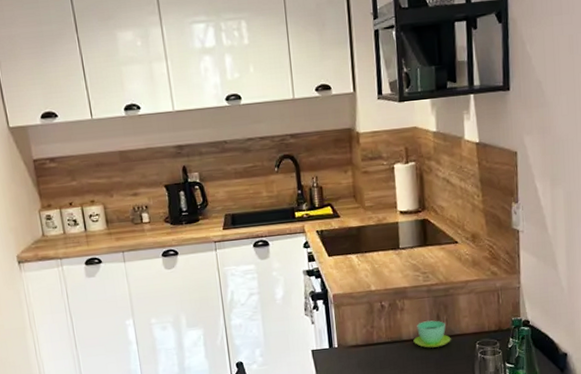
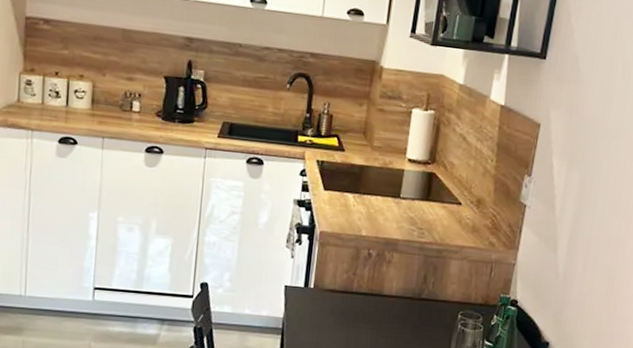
cup: present [413,320,451,348] -> none [394,279,434,310]

